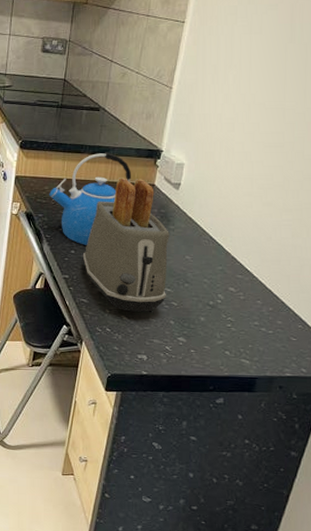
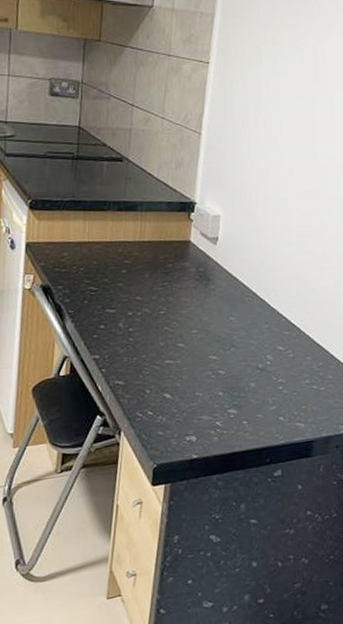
kettle: present [49,152,132,245] -> none [69,208,165,318]
toaster: present [82,178,169,313] -> none [114,235,212,388]

